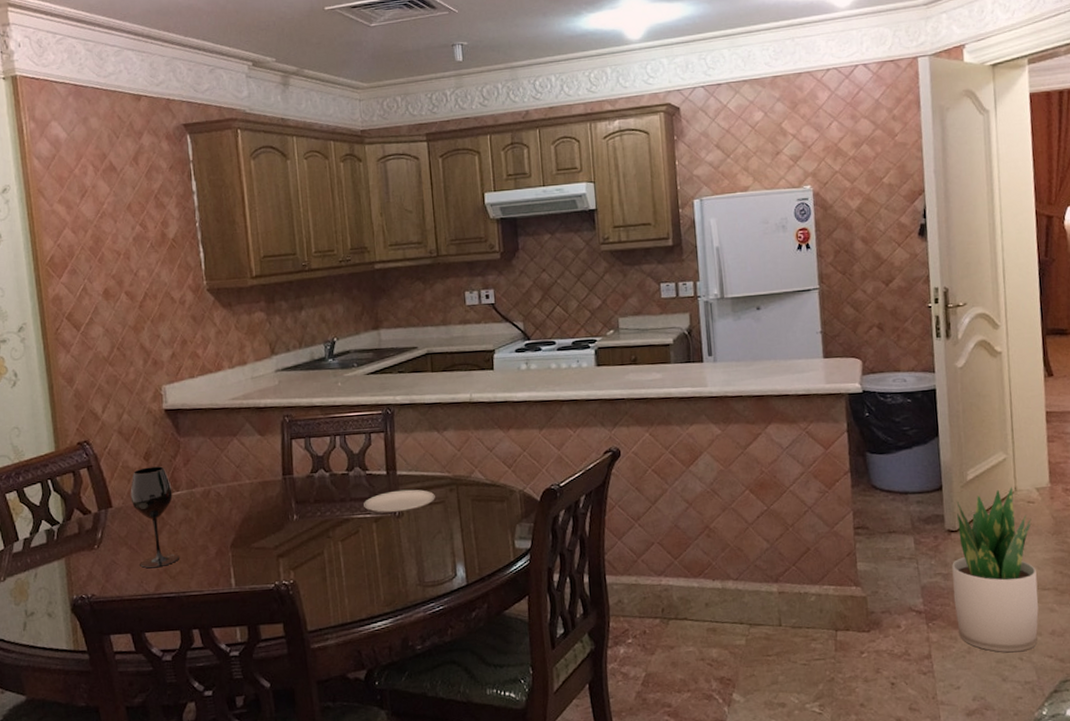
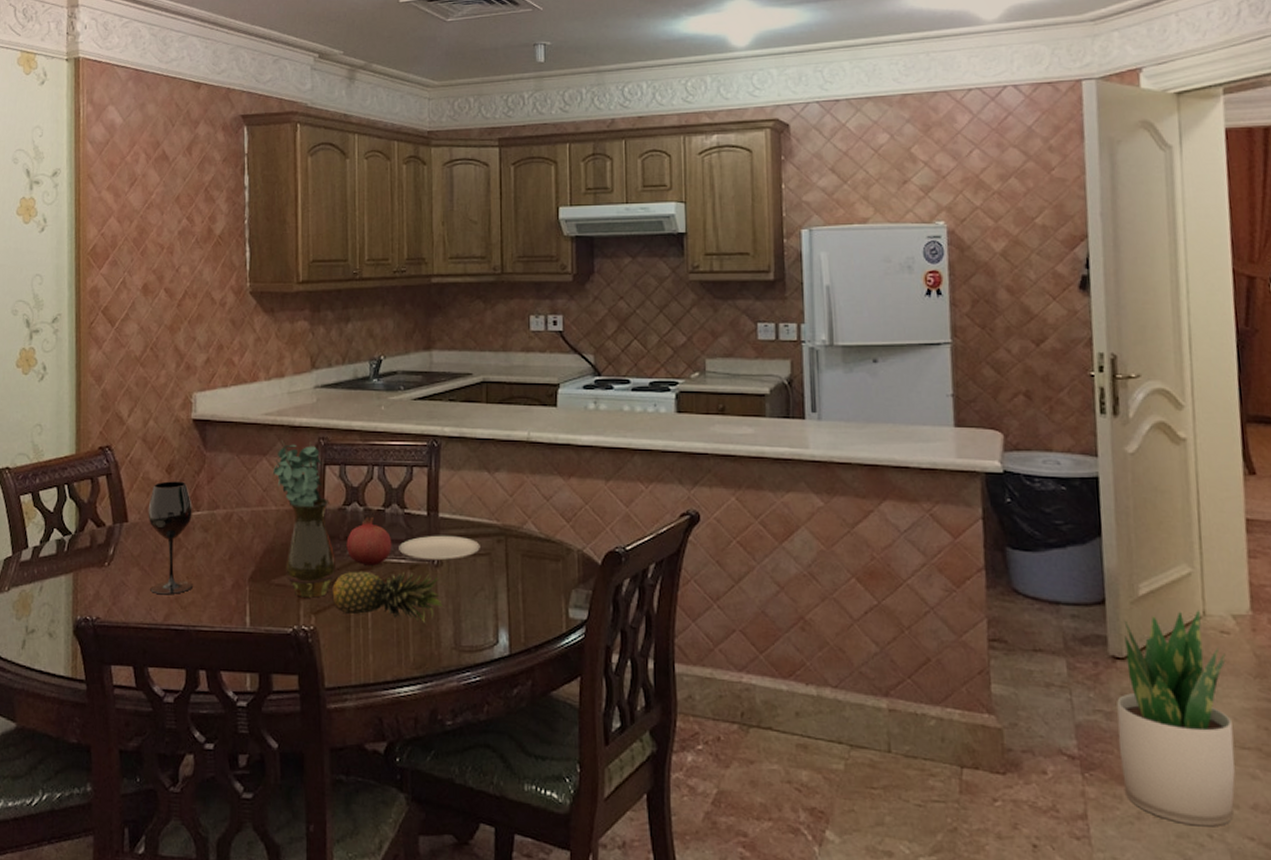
vase: none [244,420,309,557] -> present [273,440,335,598]
fruit: none [306,524,407,567] -> present [331,571,444,624]
fruit: none [316,480,358,523] -> present [346,516,392,566]

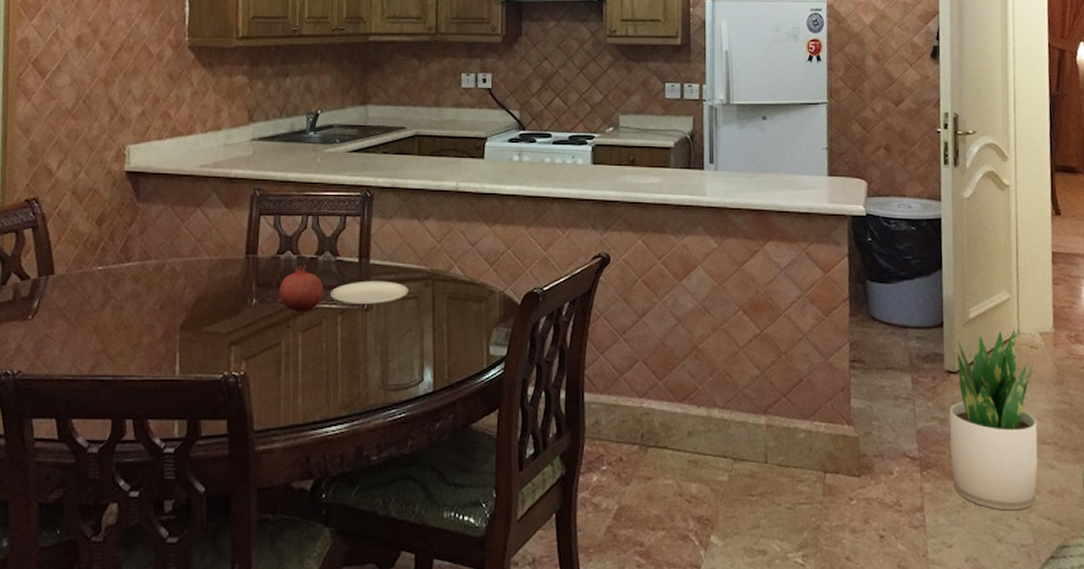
wineglass: present [148,481,193,595] -> none [76,233,123,346]
vase: present [273,440,335,598] -> none [207,191,268,344]
fruit: present [331,571,444,624] -> none [262,317,373,365]

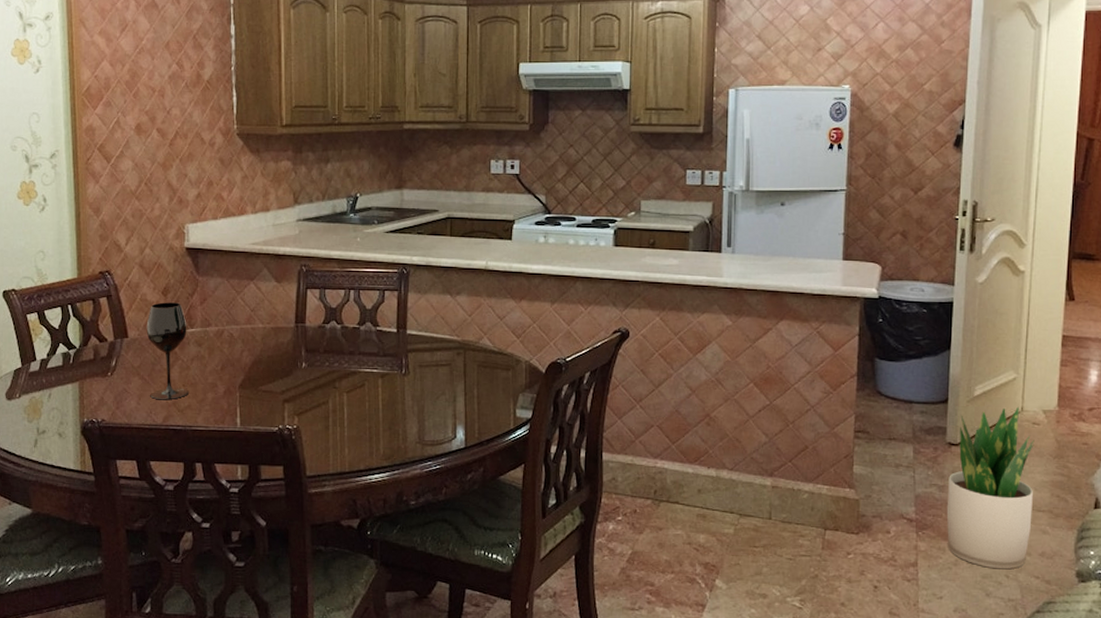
wineglass: none [76,233,123,346] -> present [146,302,189,400]
fruit: present [279,264,324,311] -> none [325,333,366,375]
plate: present [330,280,409,305] -> none [372,349,442,370]

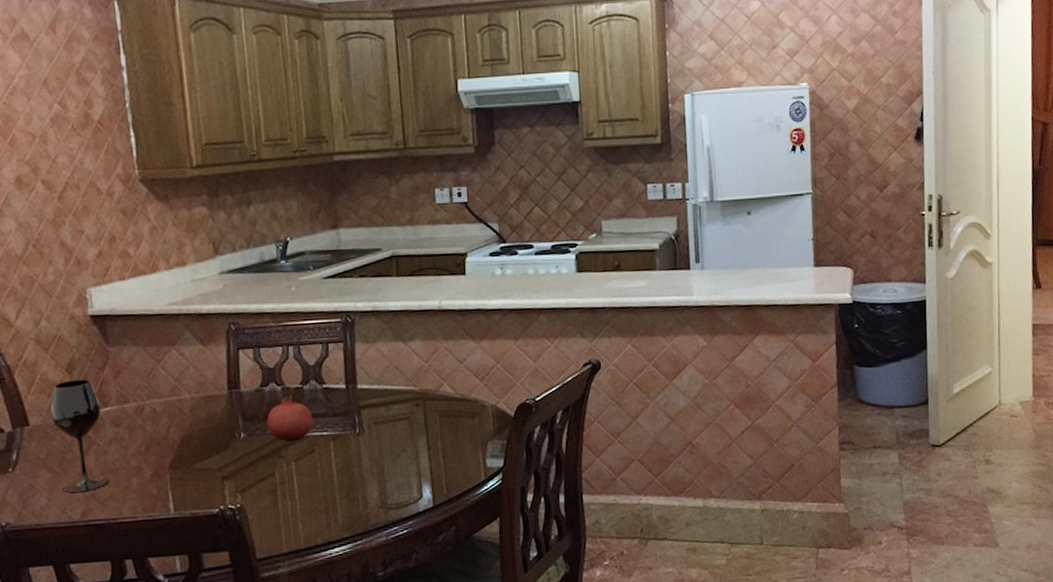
fruit: none [325,333,366,375] -> present [266,394,313,442]
planter: present [946,406,1034,570] -> none [934,400,1017,567]

